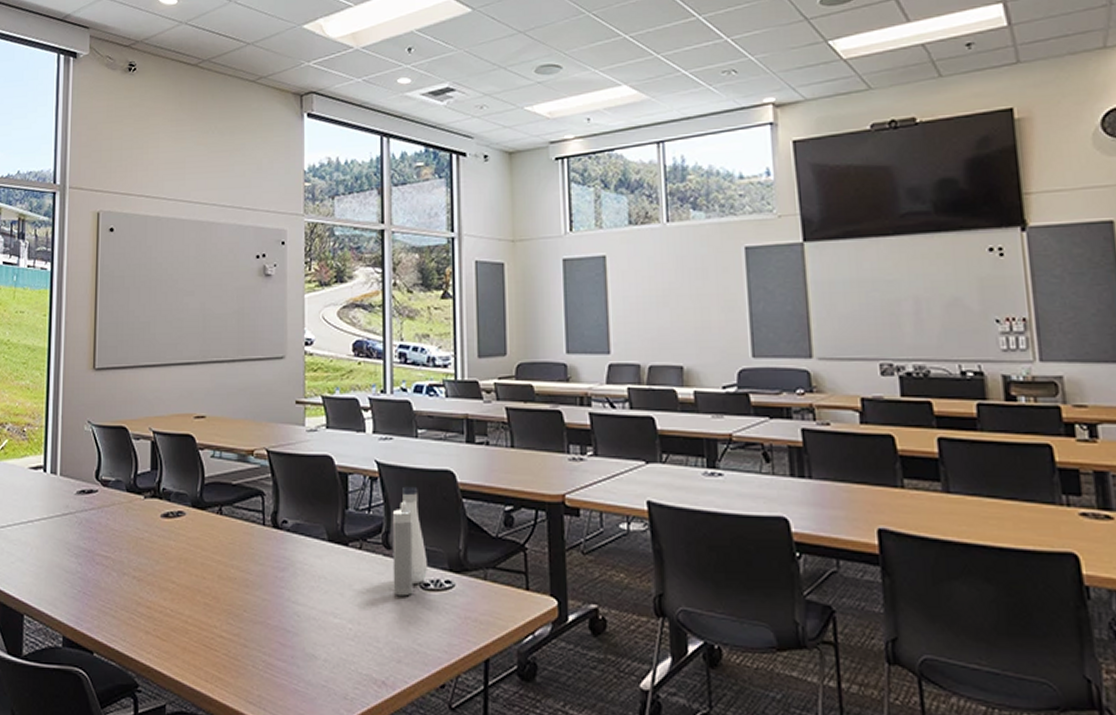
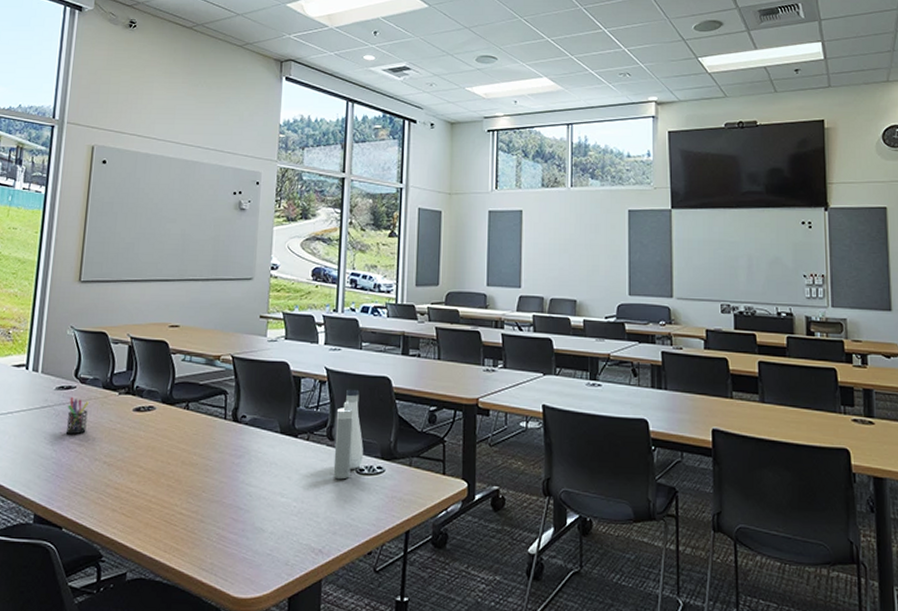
pen holder: none [90,501,112,546] -> present [65,396,89,435]

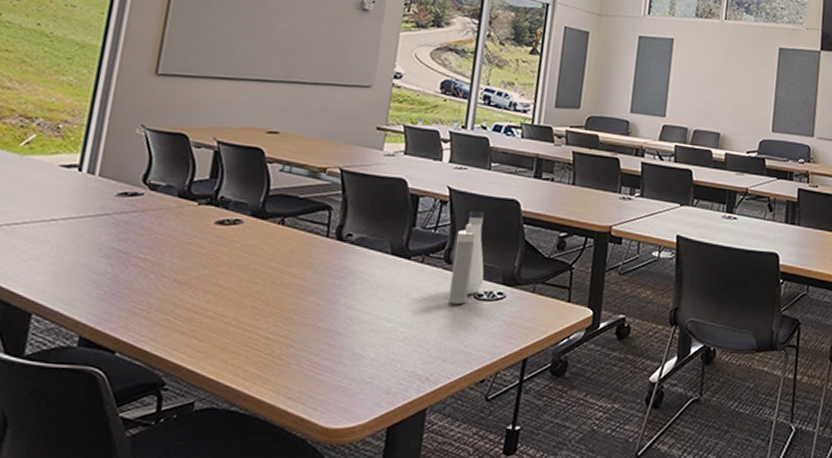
pen holder: present [65,396,89,435] -> none [126,204,159,248]

